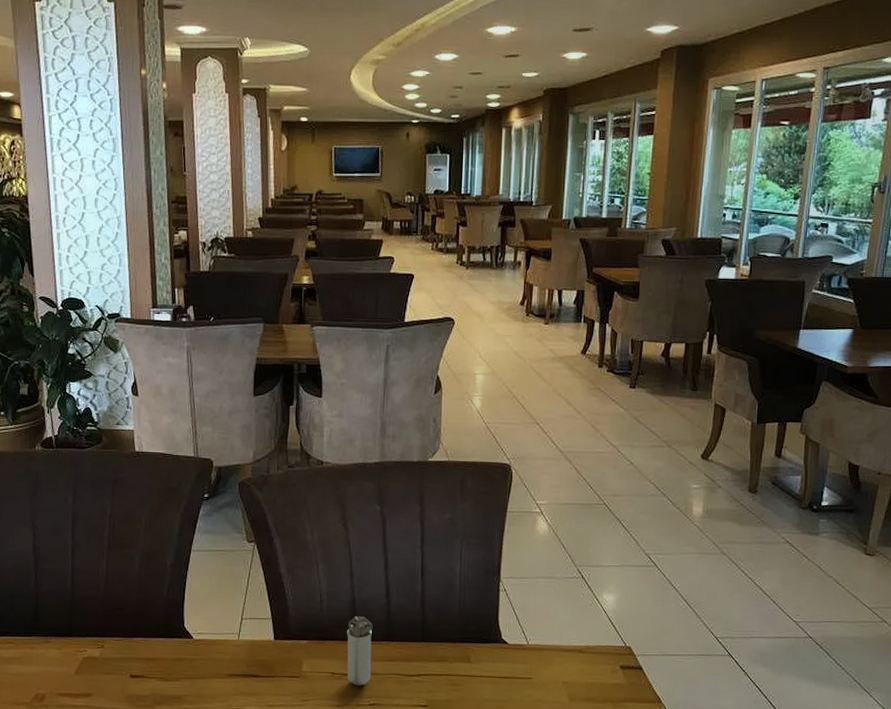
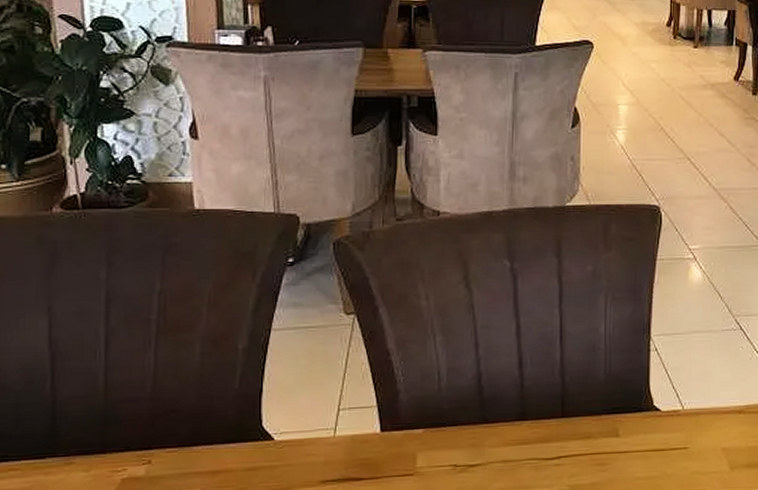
shaker: present [347,615,373,686] -> none [472,393,503,478]

